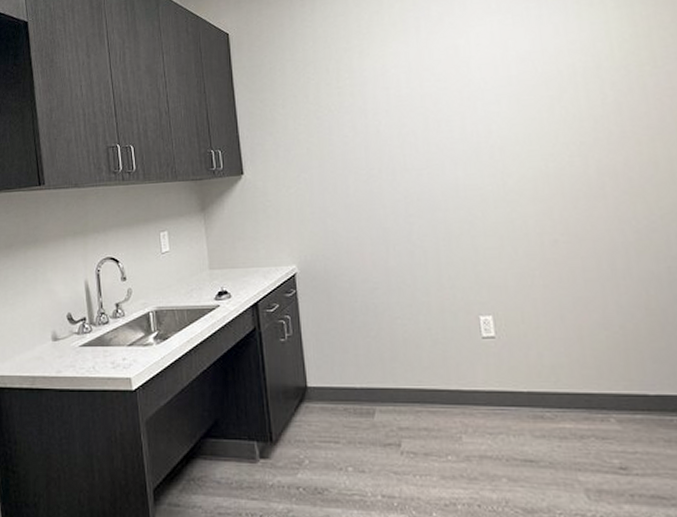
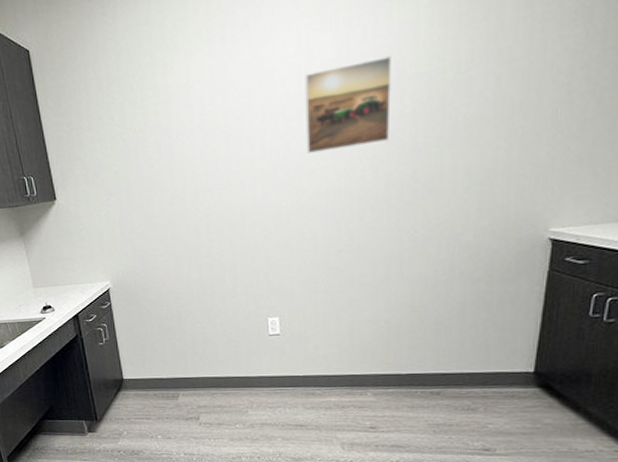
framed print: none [501,50,594,137] -> present [305,56,391,154]

